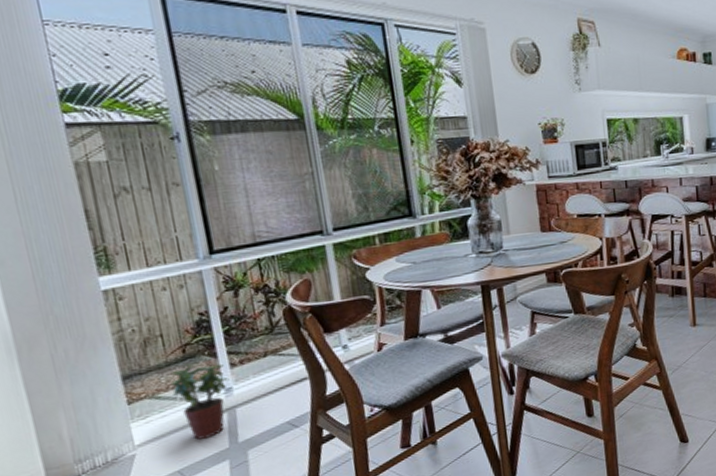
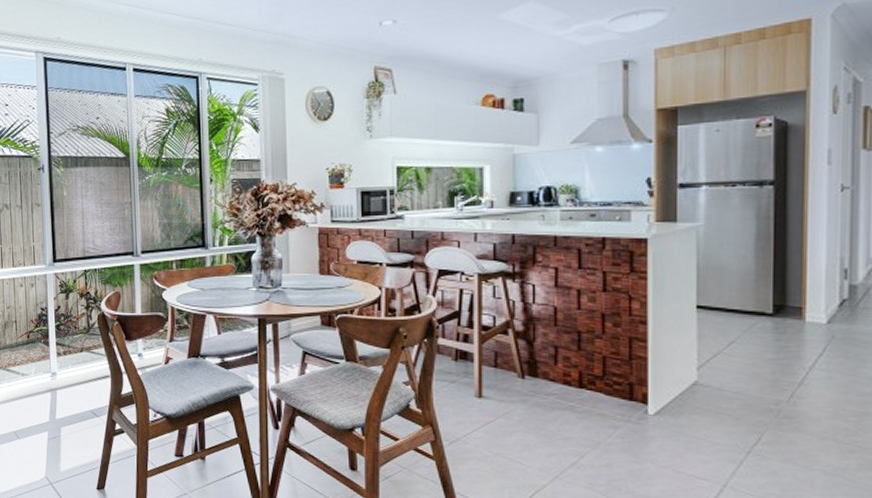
potted plant: present [170,365,230,440] -> none [17,349,55,410]

